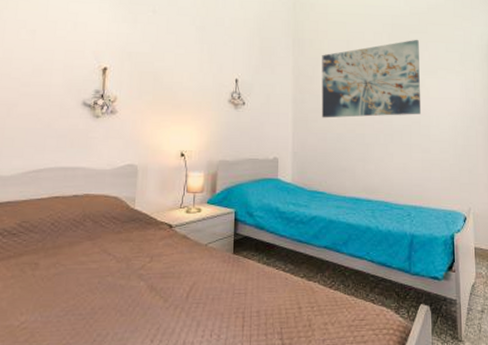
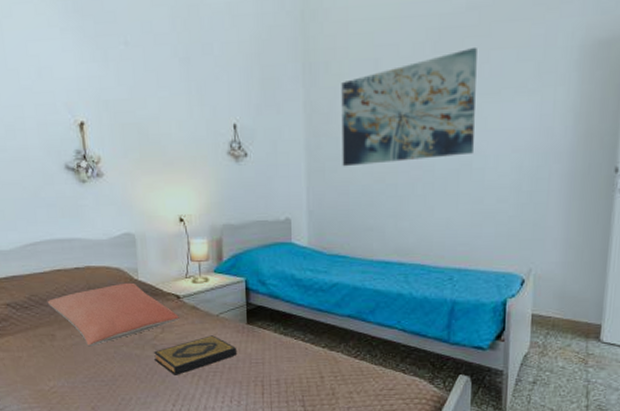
pillow: none [38,211,169,277] -> present [47,282,179,347]
hardback book: none [139,265,222,307] -> present [154,335,238,375]

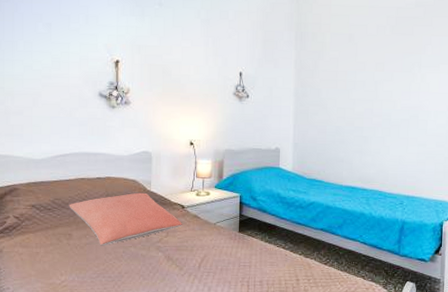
hardback book: present [154,335,238,375] -> none [158,241,229,274]
wall art: present [341,46,477,167] -> none [322,32,423,112]

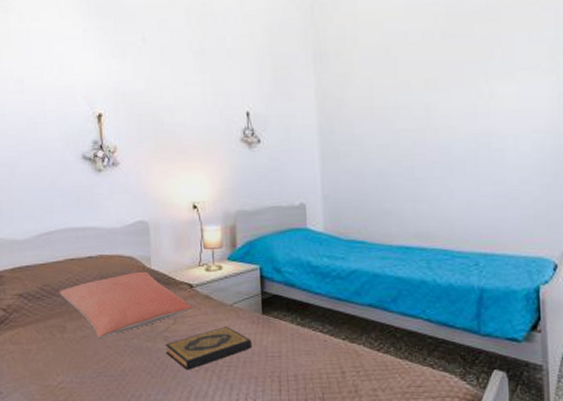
hardback book: none [158,241,229,274] -> present [166,326,253,370]

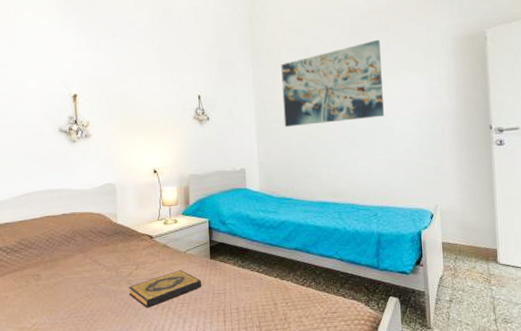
pillow: present [59,271,192,339] -> none [35,225,152,285]
wall art: none [352,31,491,151] -> present [281,39,384,127]

